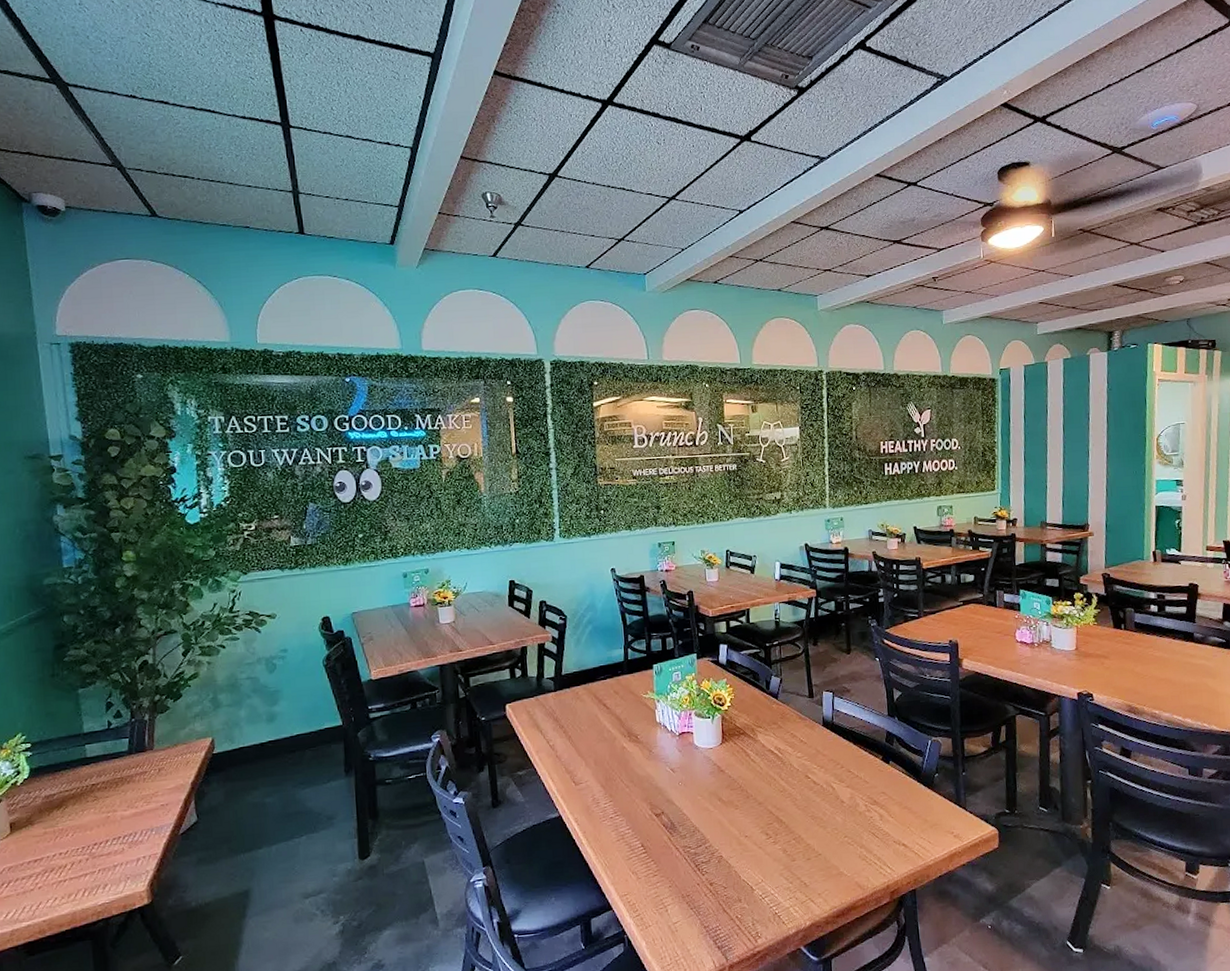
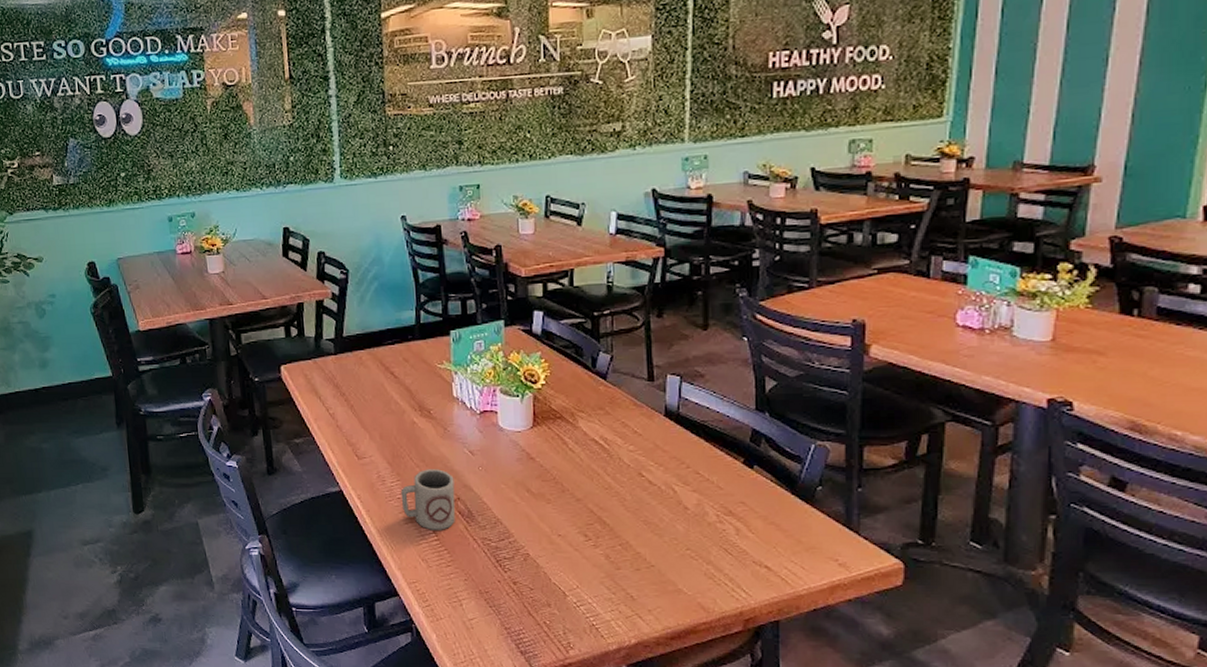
cup: none [613,787,660,844] -> present [400,469,456,530]

